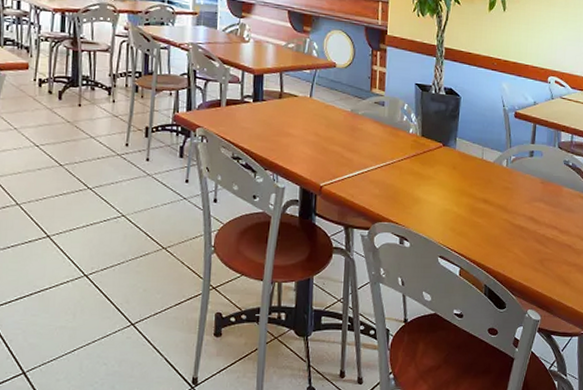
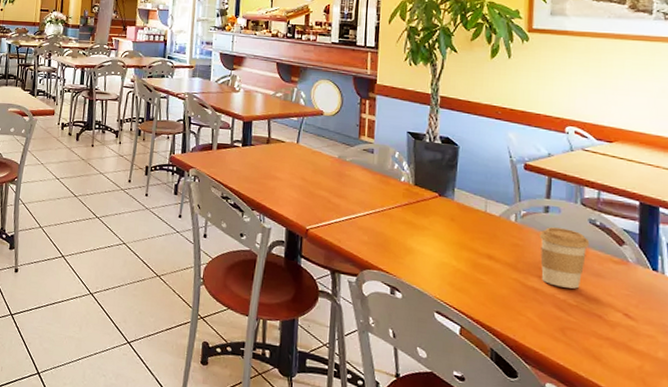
coffee cup: none [525,170,564,224] -> present [540,227,590,289]

